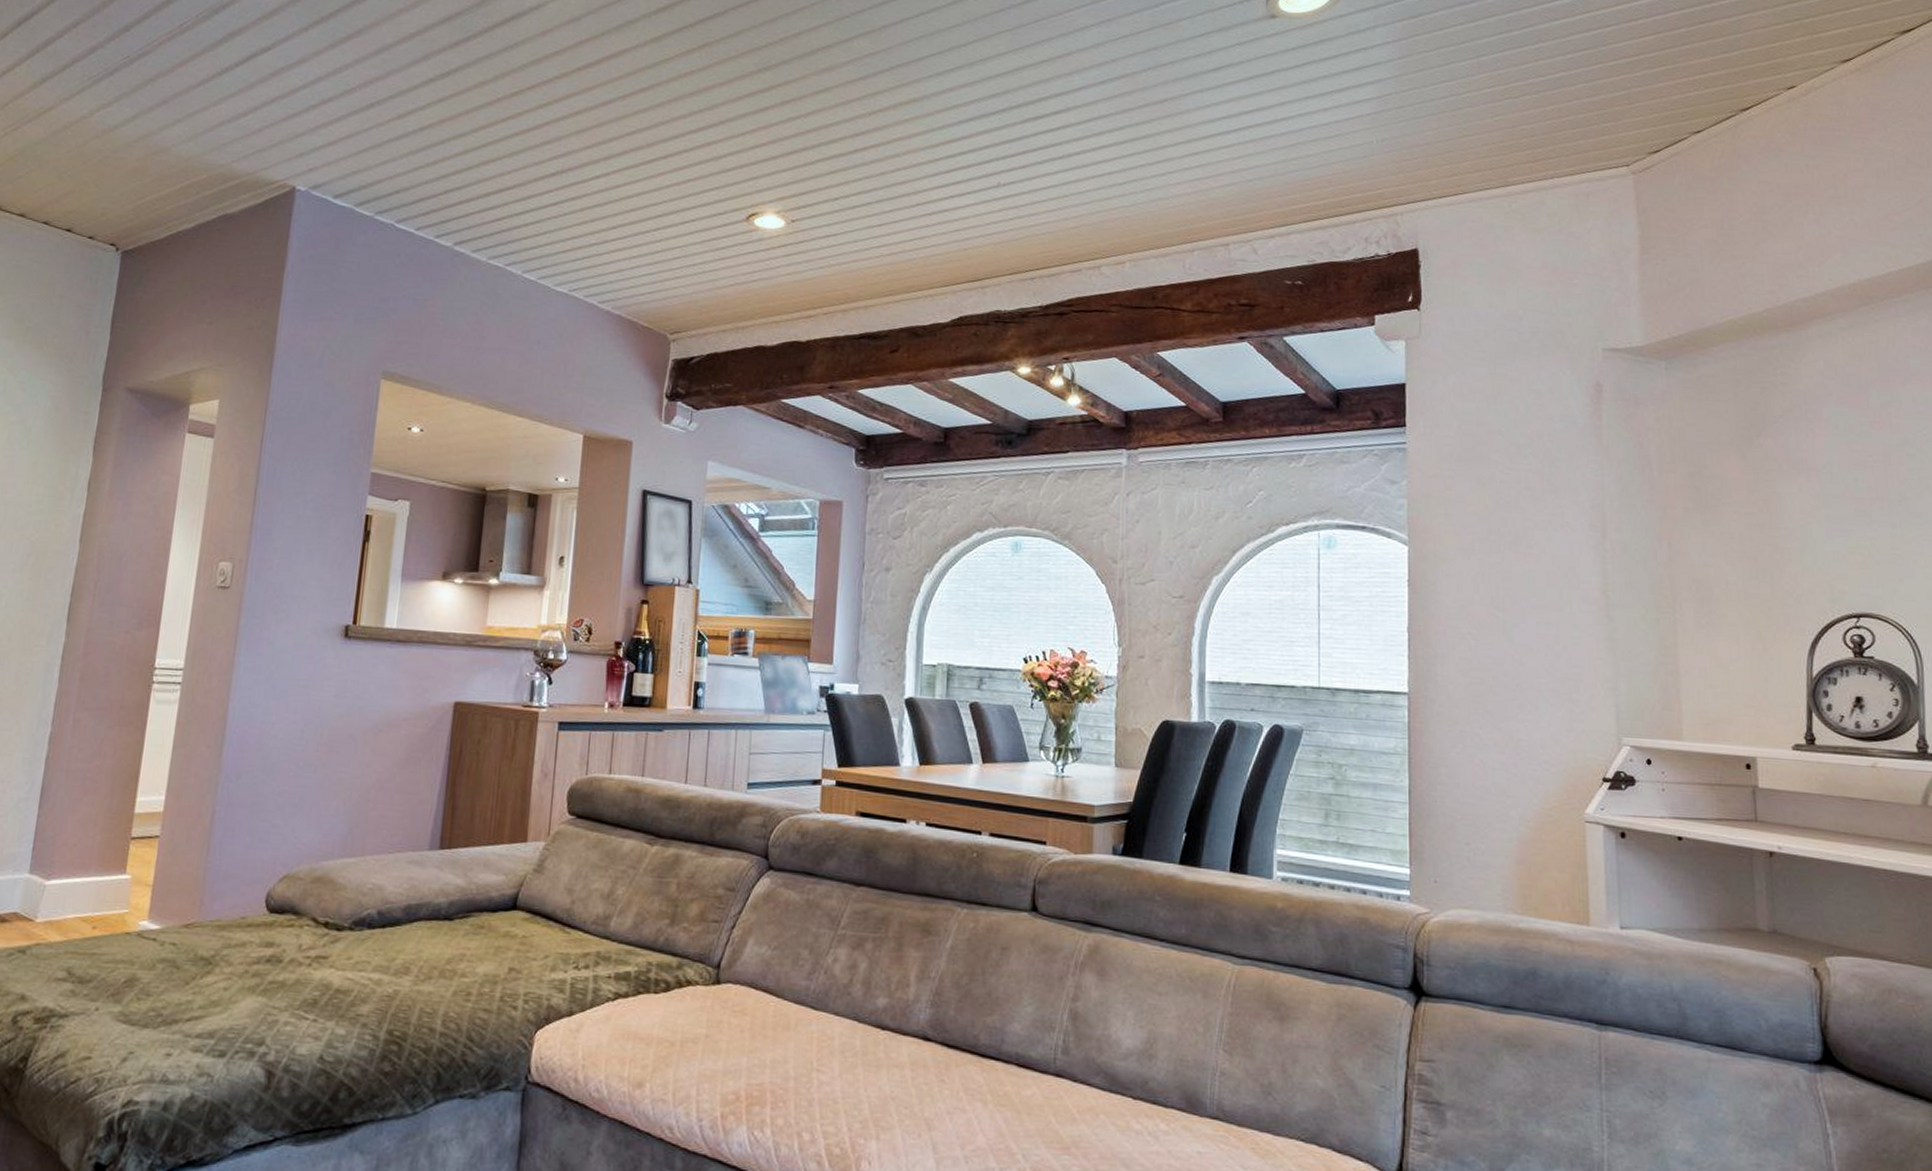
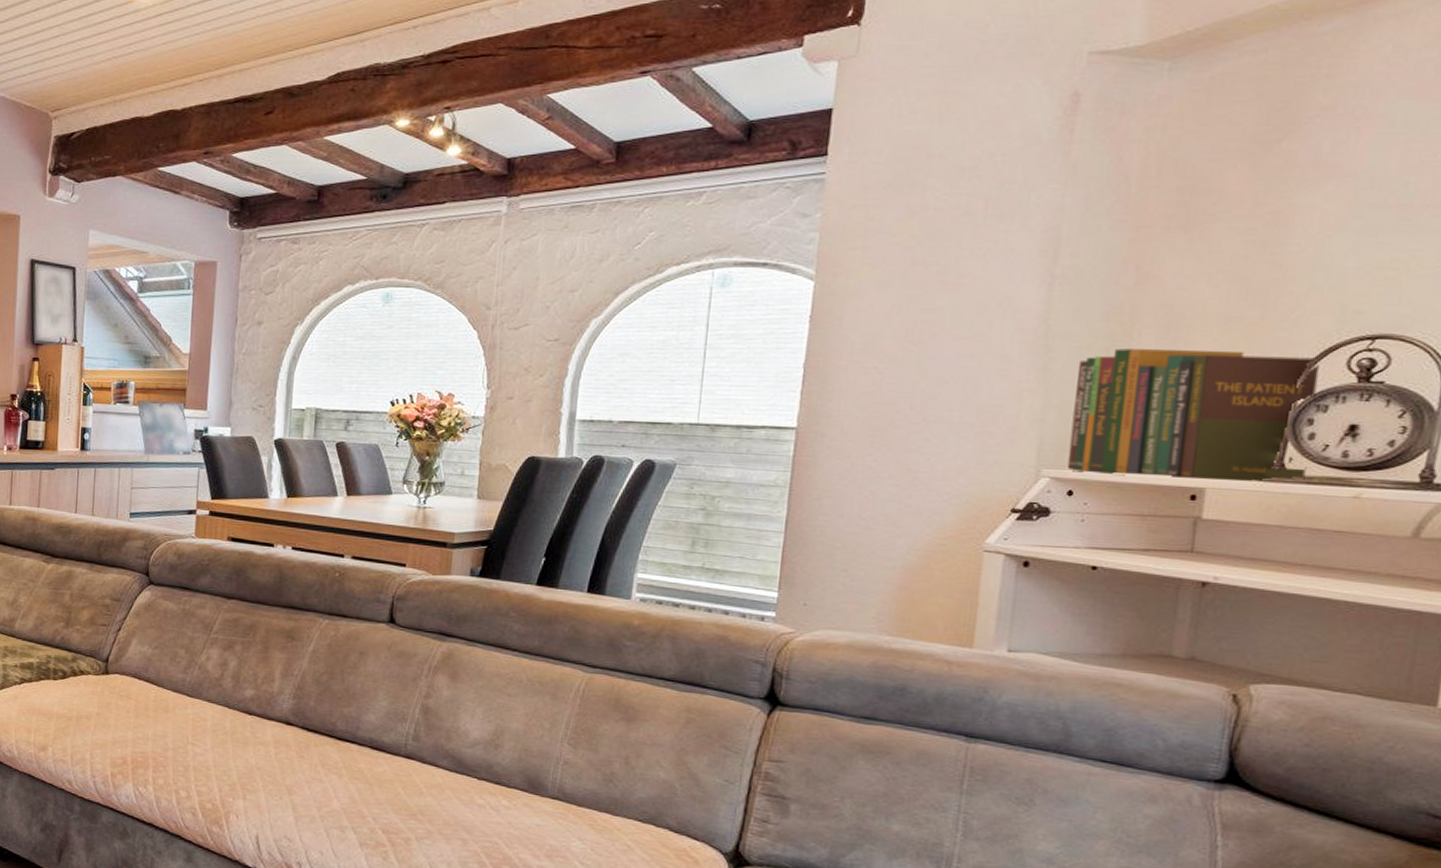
books: none [1637,620,1832,752] -> present [1067,348,1321,482]

